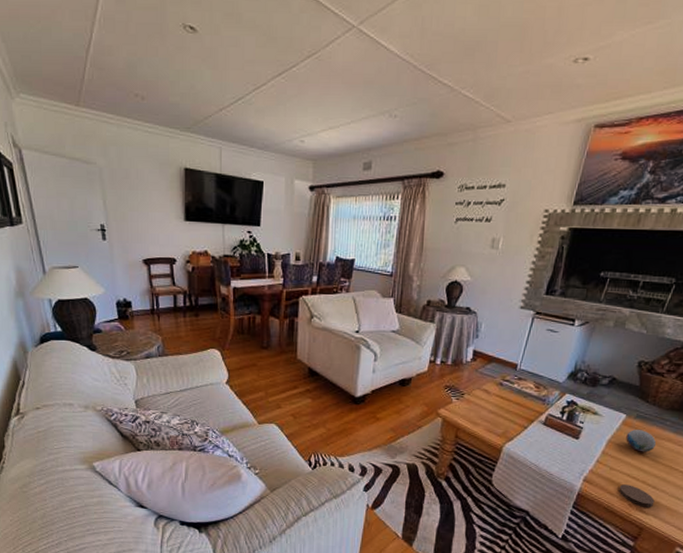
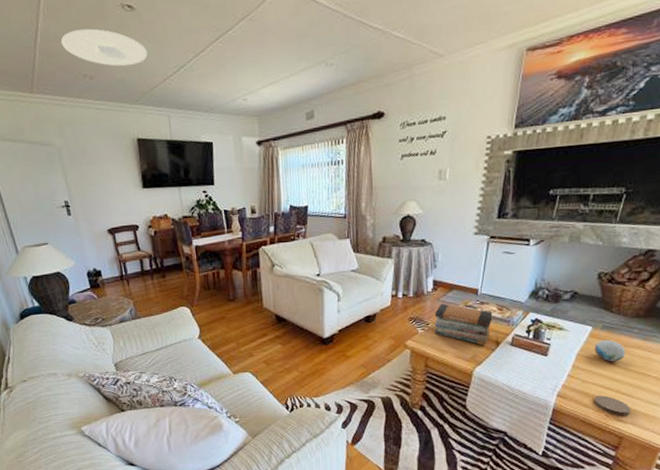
ceiling light: none [114,45,205,90] -> present [60,28,148,67]
book stack: none [469,374,529,422] -> present [434,303,493,346]

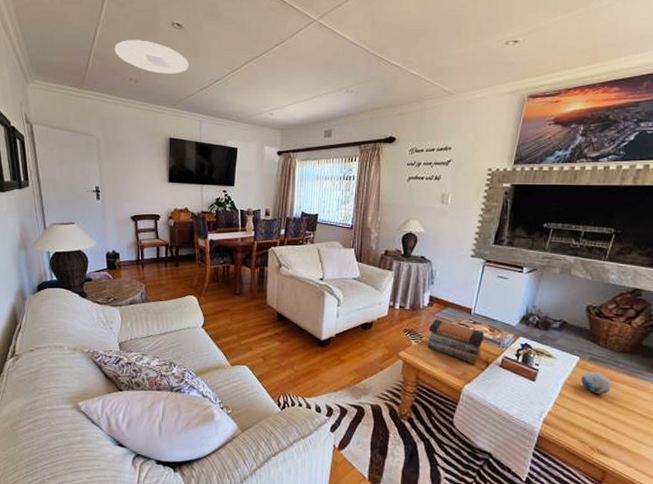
coaster: present [594,395,631,416] -> none [579,426,616,450]

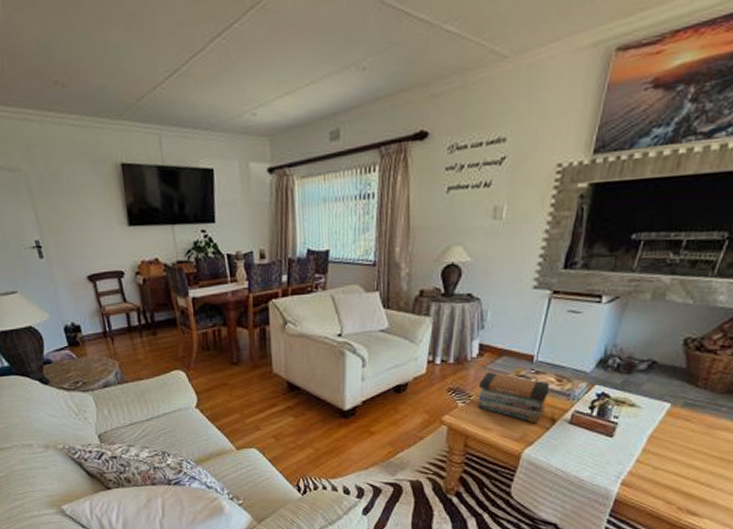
ceiling light: present [114,40,189,74] -> none [24,20,133,70]
decorative orb: present [581,372,611,395] -> none [671,420,709,446]

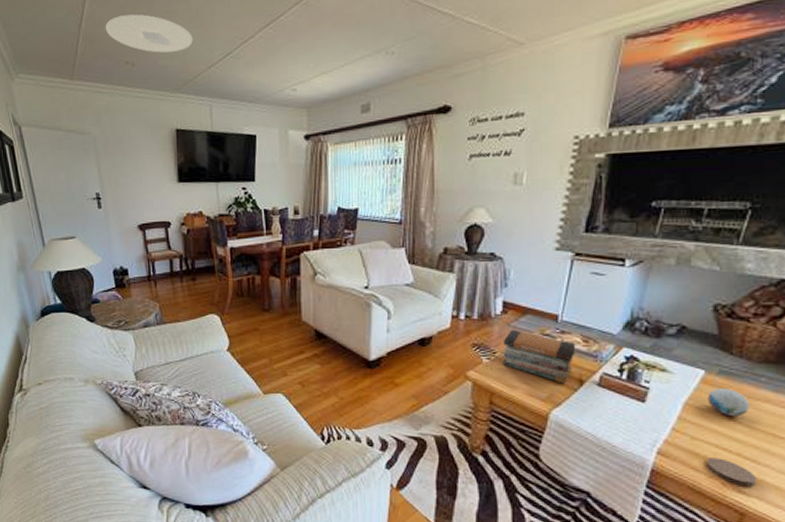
ceiling light: none [24,20,133,70] -> present [105,14,193,53]
coaster: none [665,485,710,509] -> present [706,458,757,487]
decorative orb: none [671,420,709,446] -> present [708,389,749,417]

